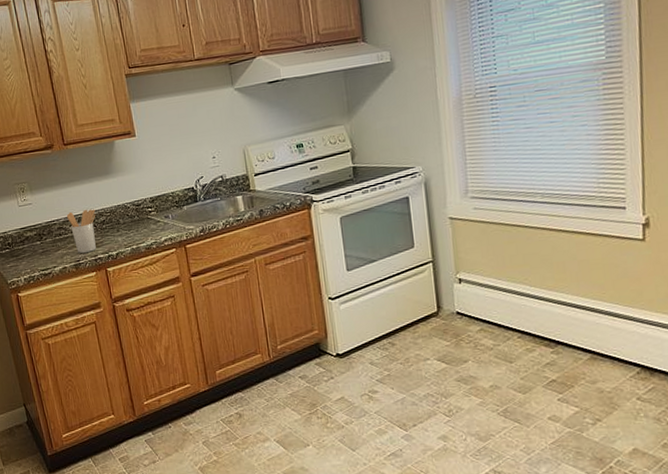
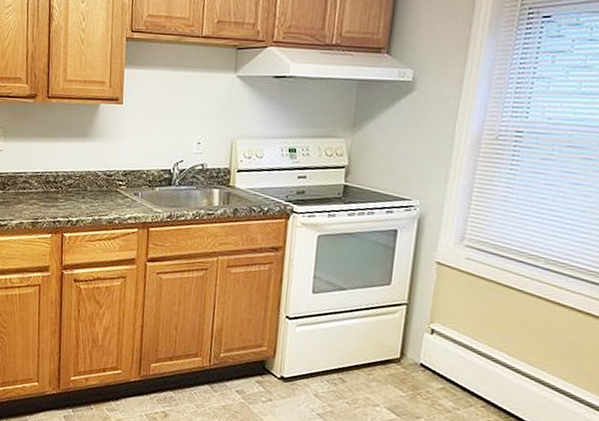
utensil holder: present [66,209,96,253] -> none [34,167,65,213]

